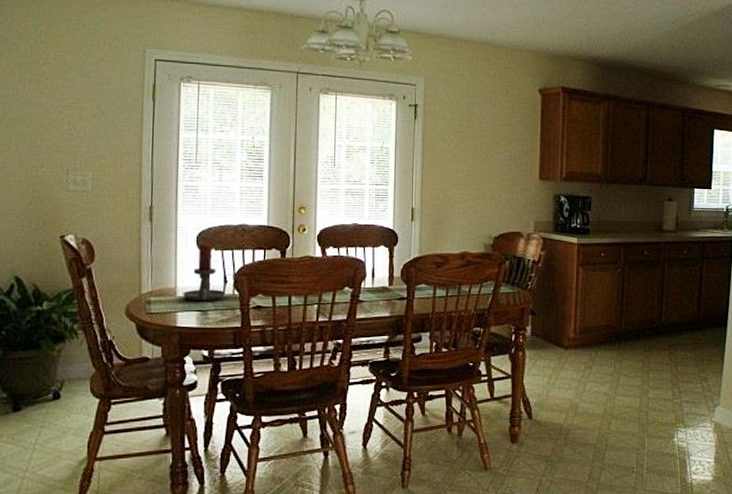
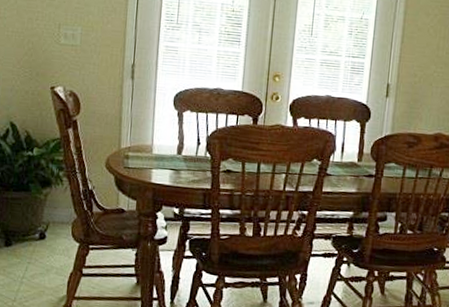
candle holder: present [183,244,226,301] -> none [158,104,199,161]

